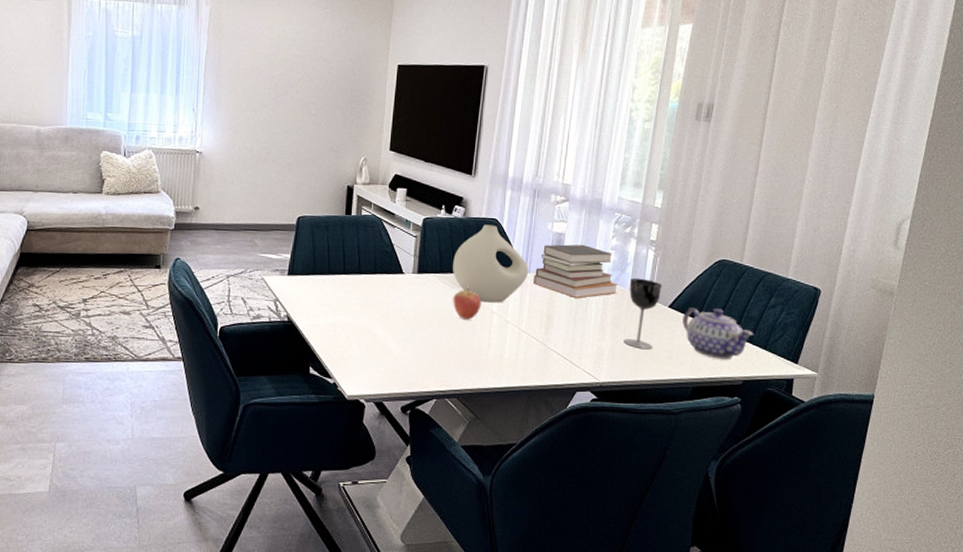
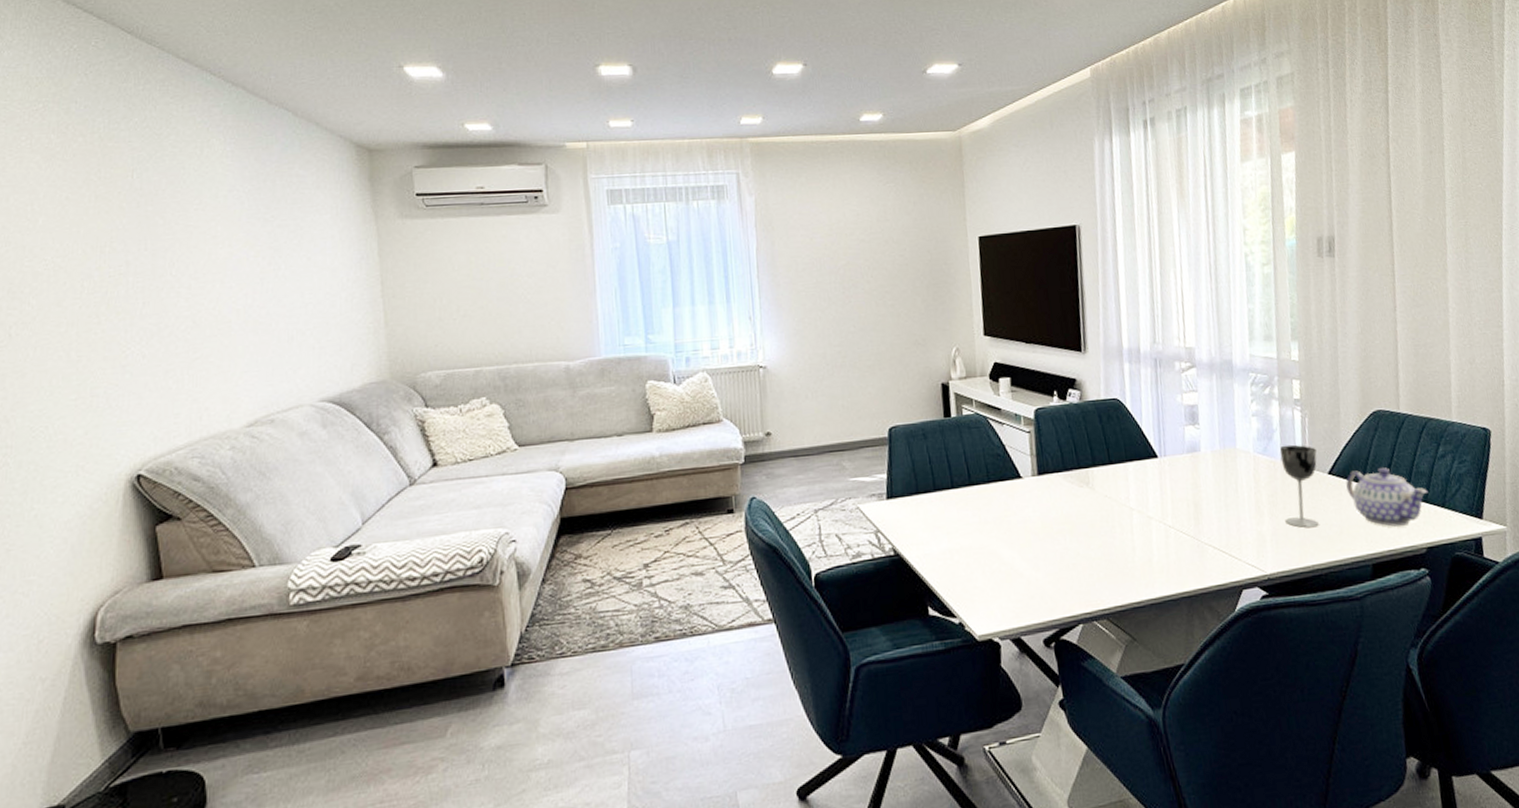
vase: present [453,224,528,303] -> none [1076,406,1164,499]
fruit: present [453,285,482,320] -> none [1083,481,1117,523]
books: present [534,244,617,299] -> none [1171,414,1268,480]

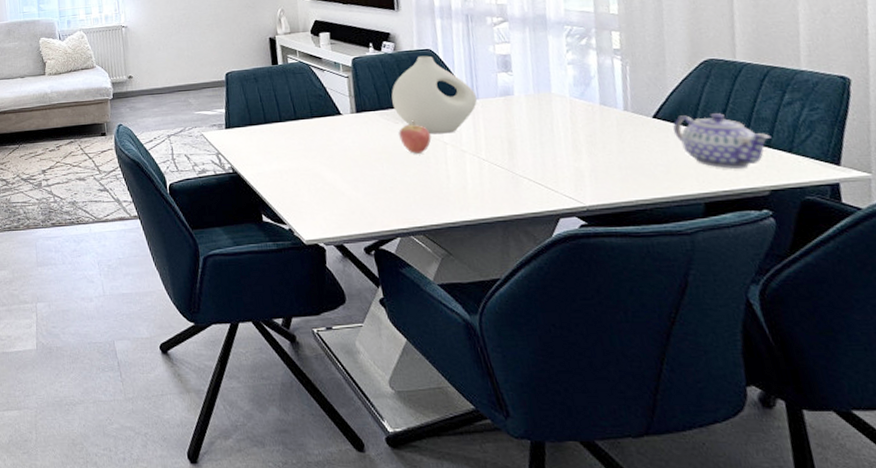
vase: none [1076,406,1164,499] -> present [391,55,477,134]
fruit: none [1083,481,1117,523] -> present [399,119,432,154]
wine glass: present [1279,444,1319,528] -> none [598,90,643,166]

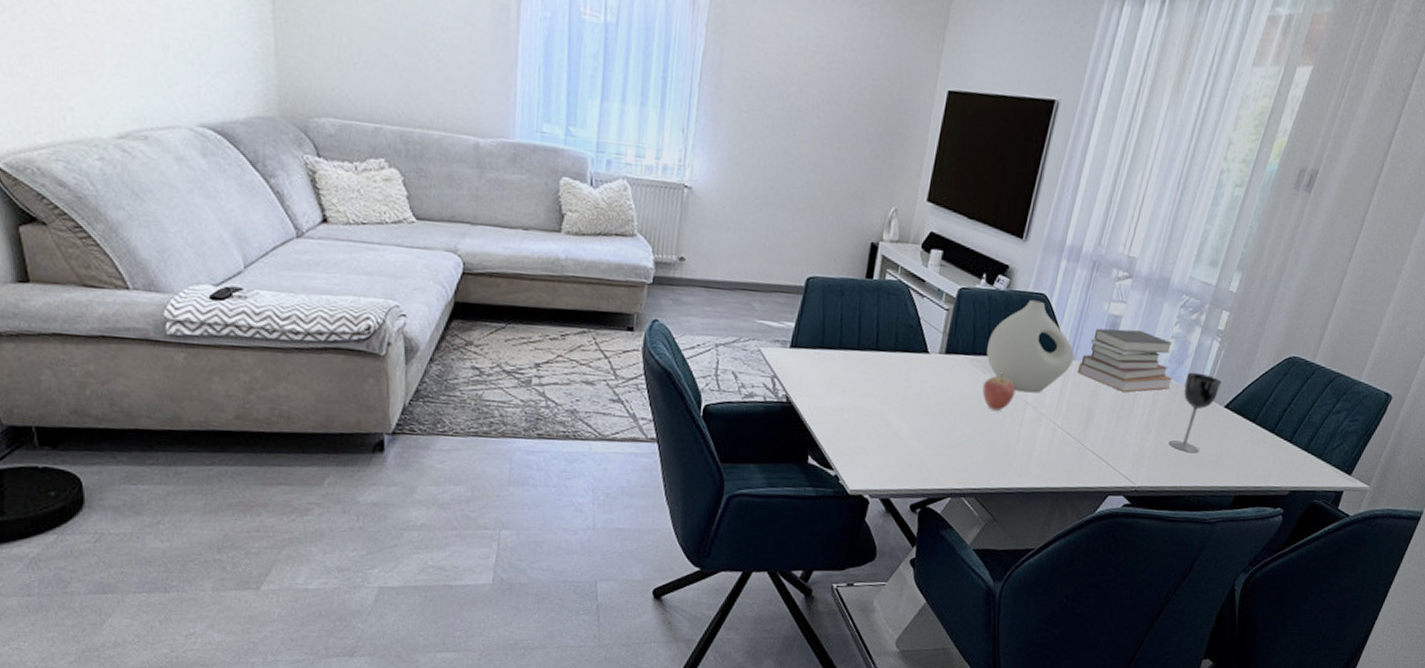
books: none [484,63,586,120] -> present [1078,328,1172,393]
wine glass: none [598,90,643,166] -> present [1168,372,1222,452]
teapot: present [673,113,772,169] -> none [1236,409,1312,468]

